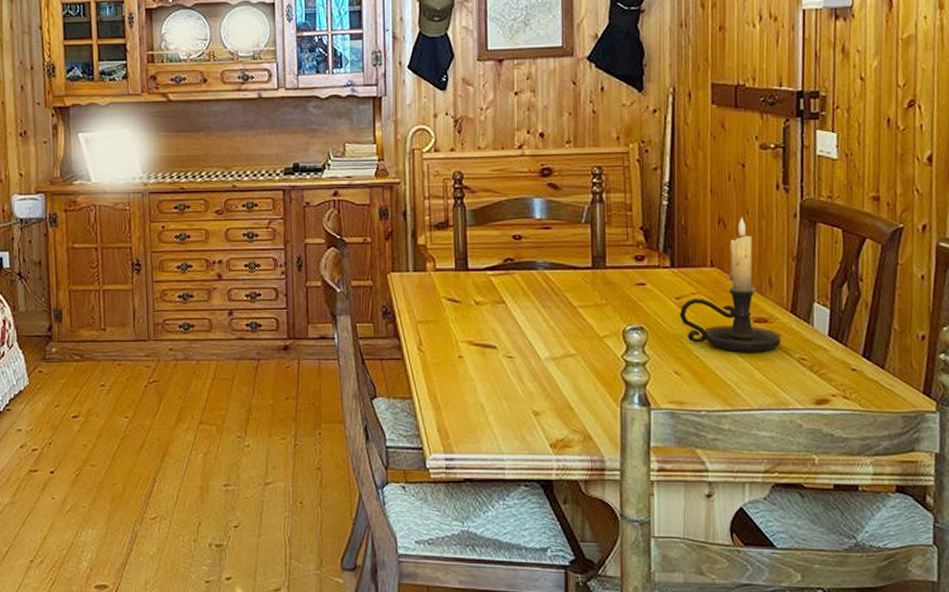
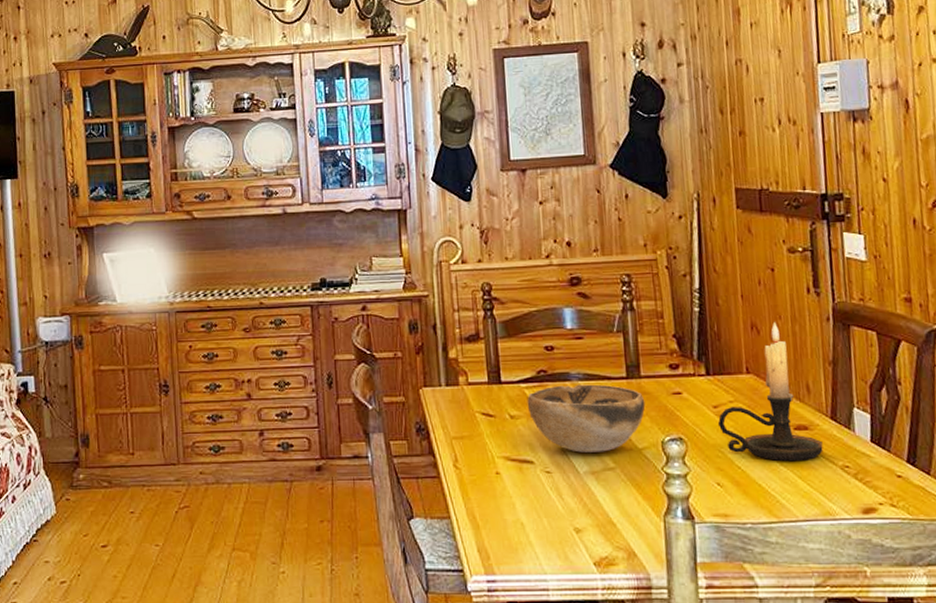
decorative bowl: none [492,273,609,339] -> present [527,384,646,453]

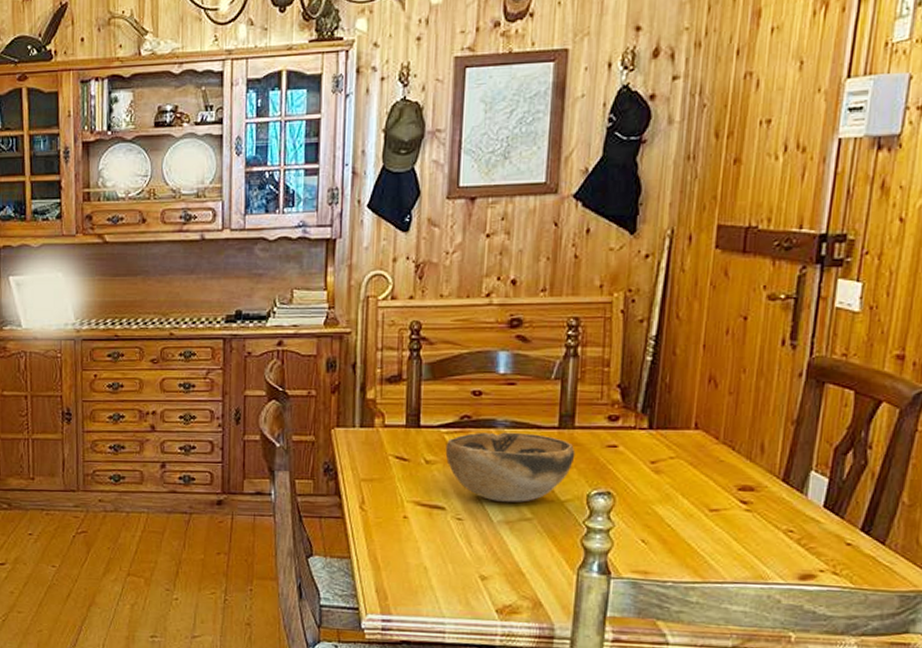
candle holder: present [717,321,823,462] -> none [652,374,768,523]

